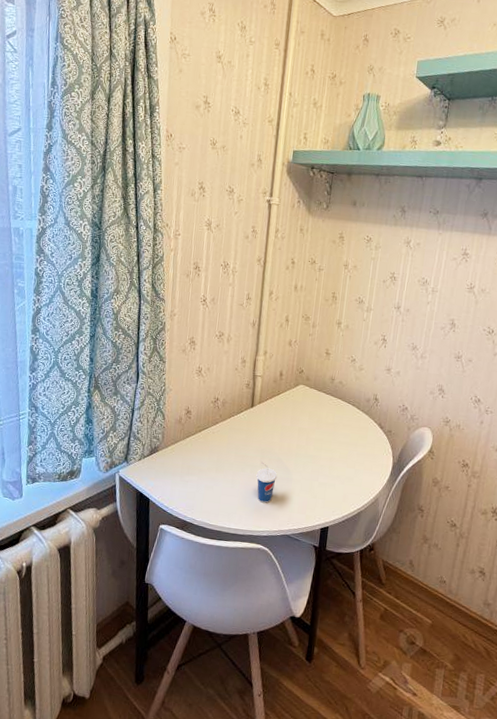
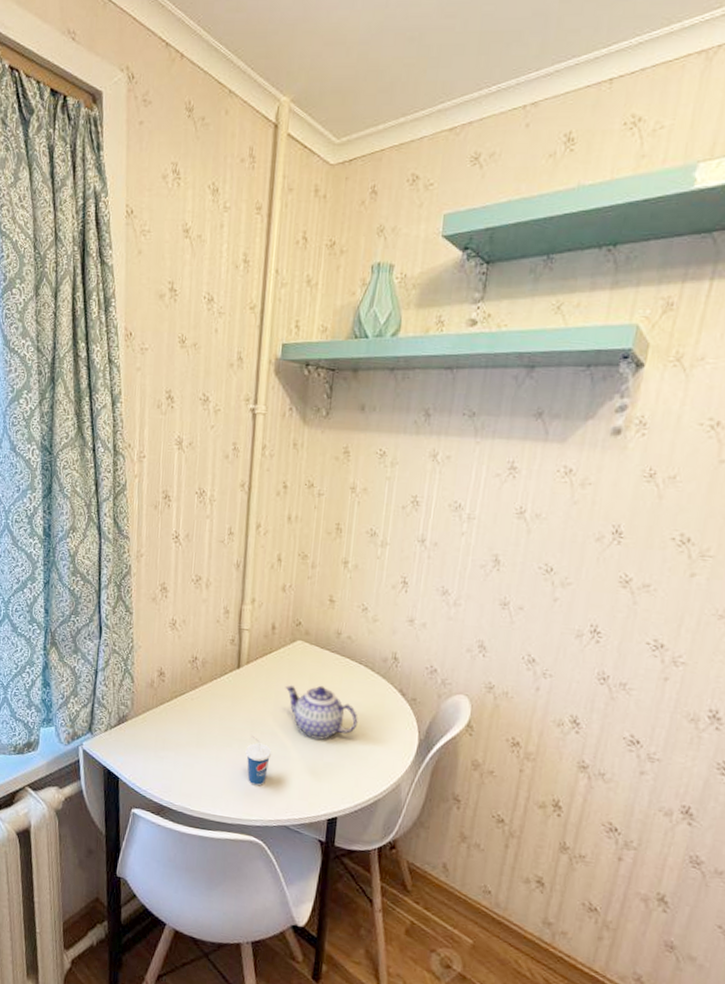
teapot: none [289,420,347,464] -> present [285,684,358,740]

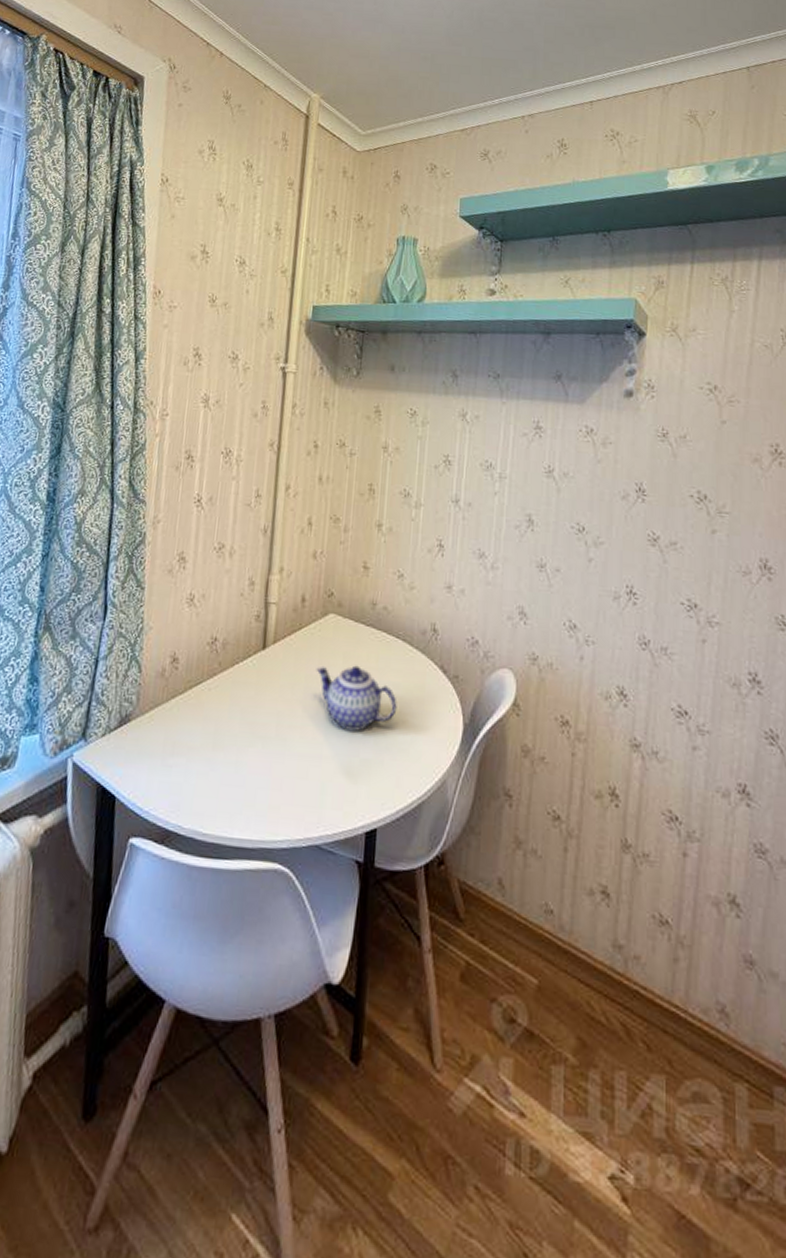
cup: present [245,735,272,786] -> none [270,730,301,796]

